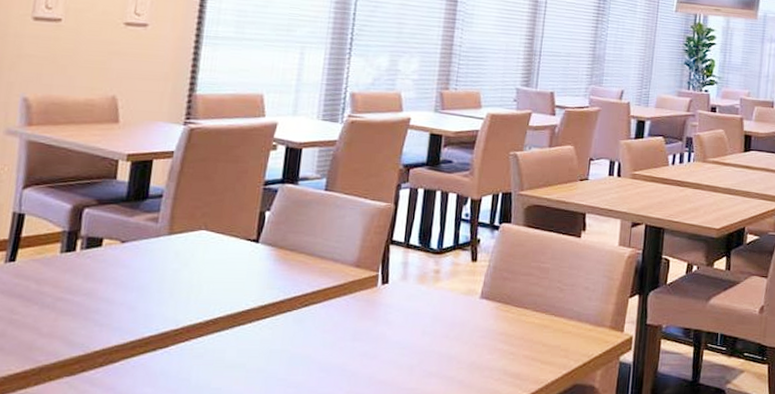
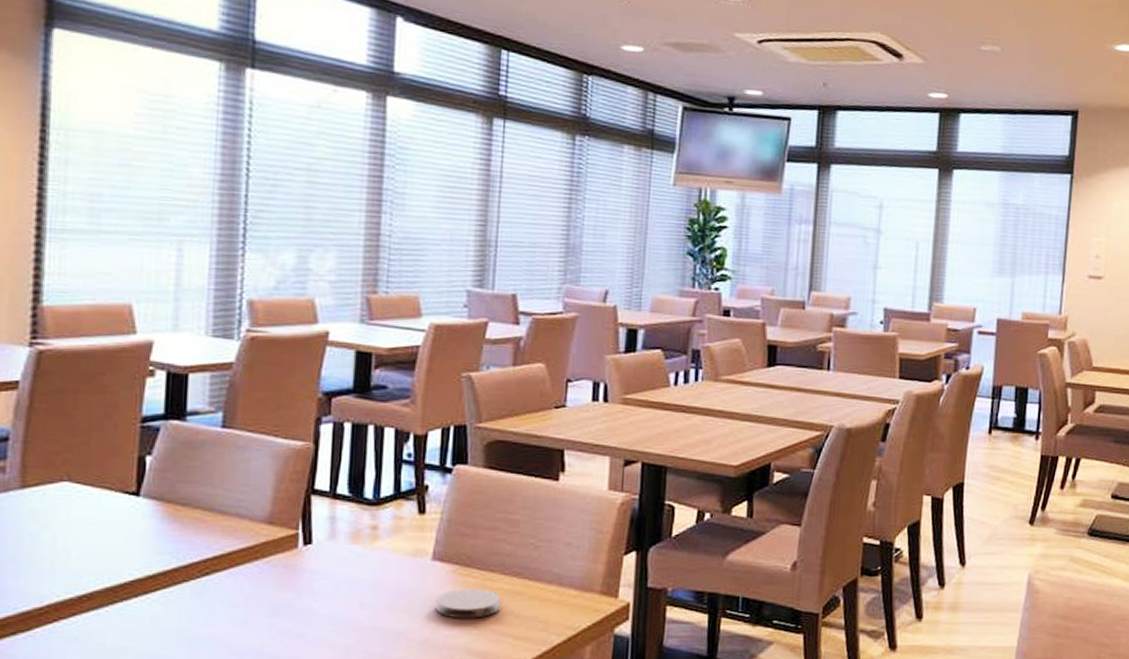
coaster: none [481,321,533,346] -> present [435,588,502,619]

